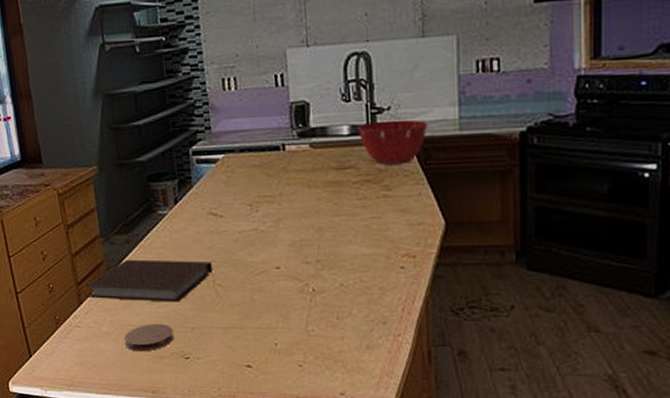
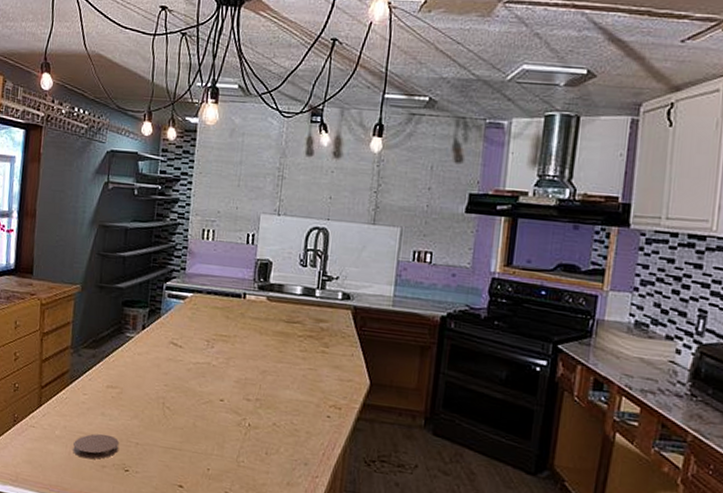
notebook: present [86,259,212,303] -> none [47,372,165,418]
mixing bowl: present [357,119,428,165] -> none [308,287,367,327]

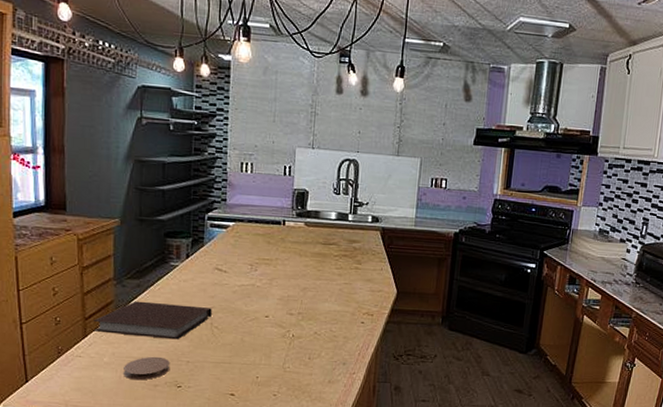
notebook: none [47,372,165,418] -> present [93,301,212,340]

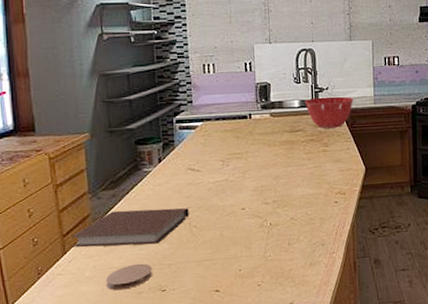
mixing bowl: none [342,212,393,246] -> present [305,96,353,128]

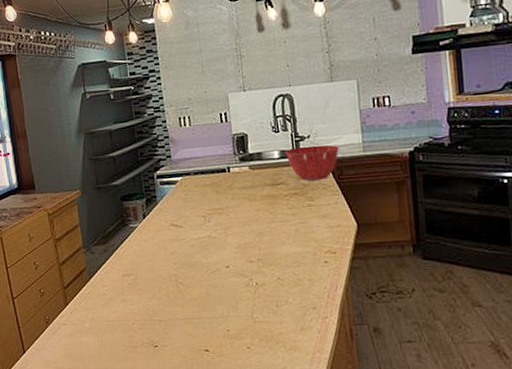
notebook: present [71,208,189,248] -> none [71,264,175,300]
coaster: present [106,263,152,291] -> none [103,318,144,343]

